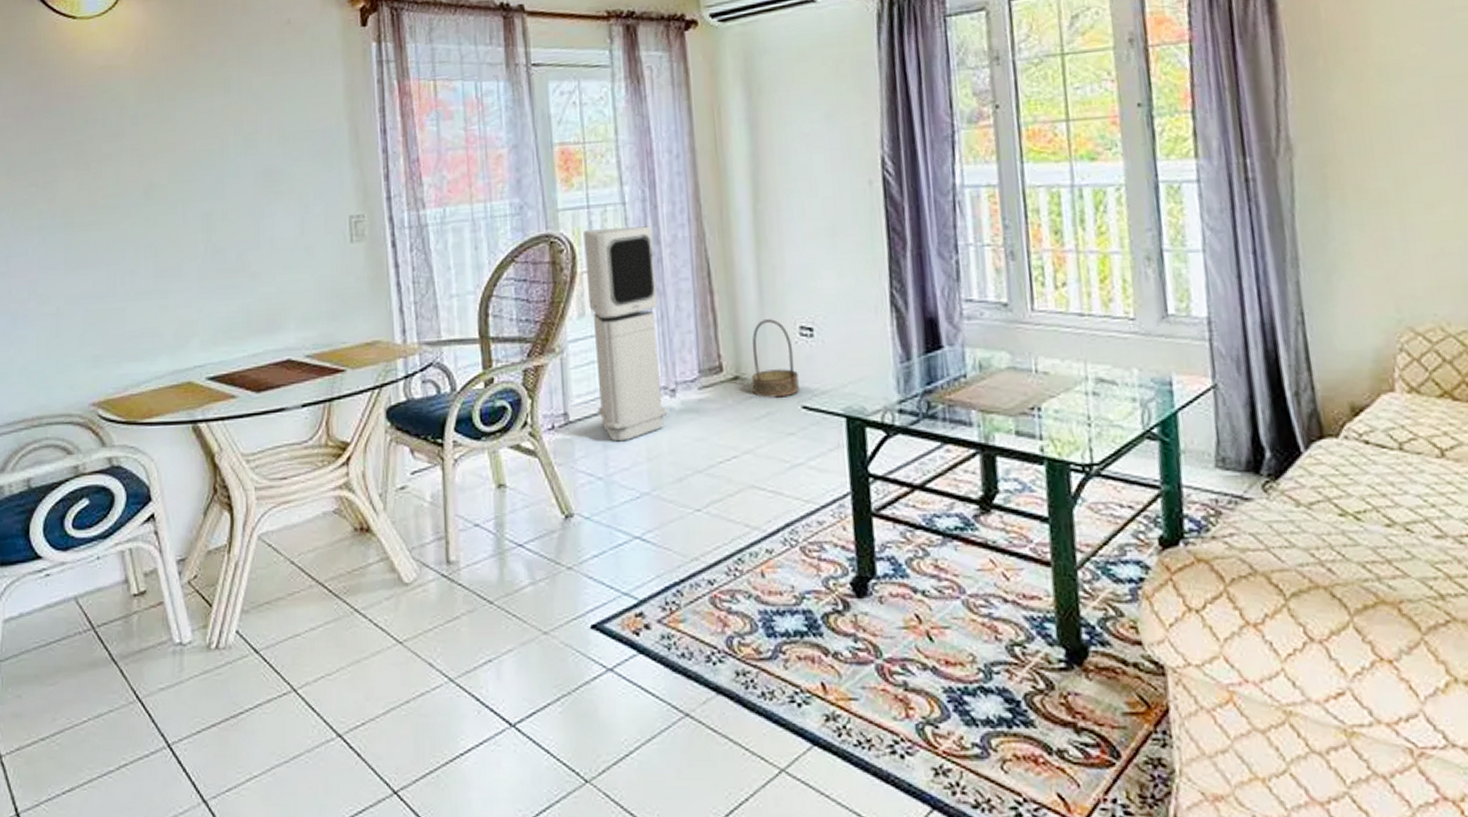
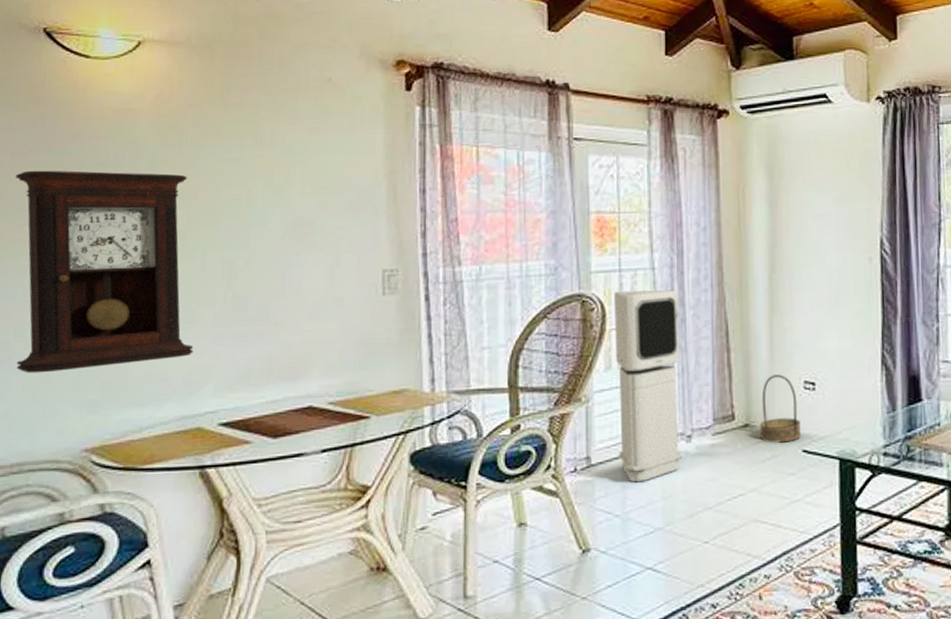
pendulum clock: none [21,128,181,330] -> present [16,170,194,374]

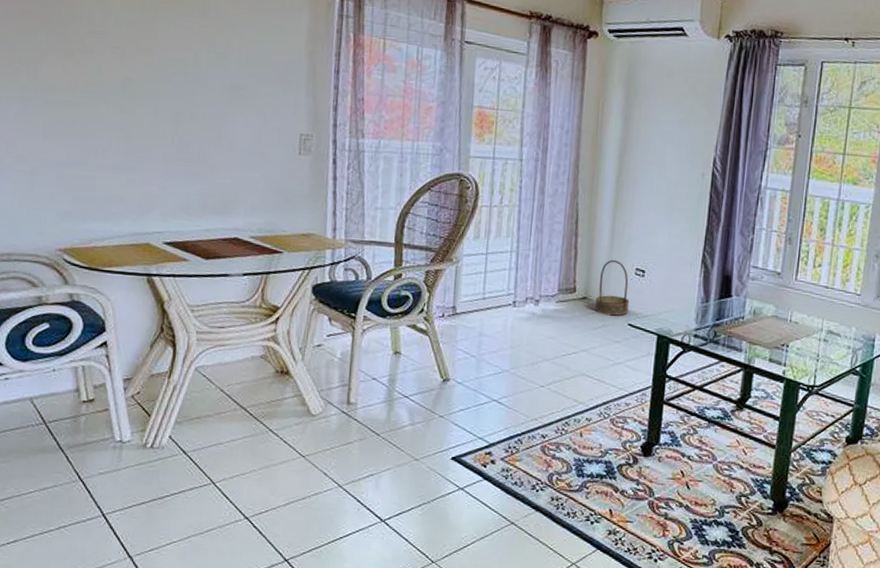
pendulum clock: present [16,170,194,374] -> none [7,16,146,186]
air purifier: present [614,290,683,483] -> none [479,175,539,332]

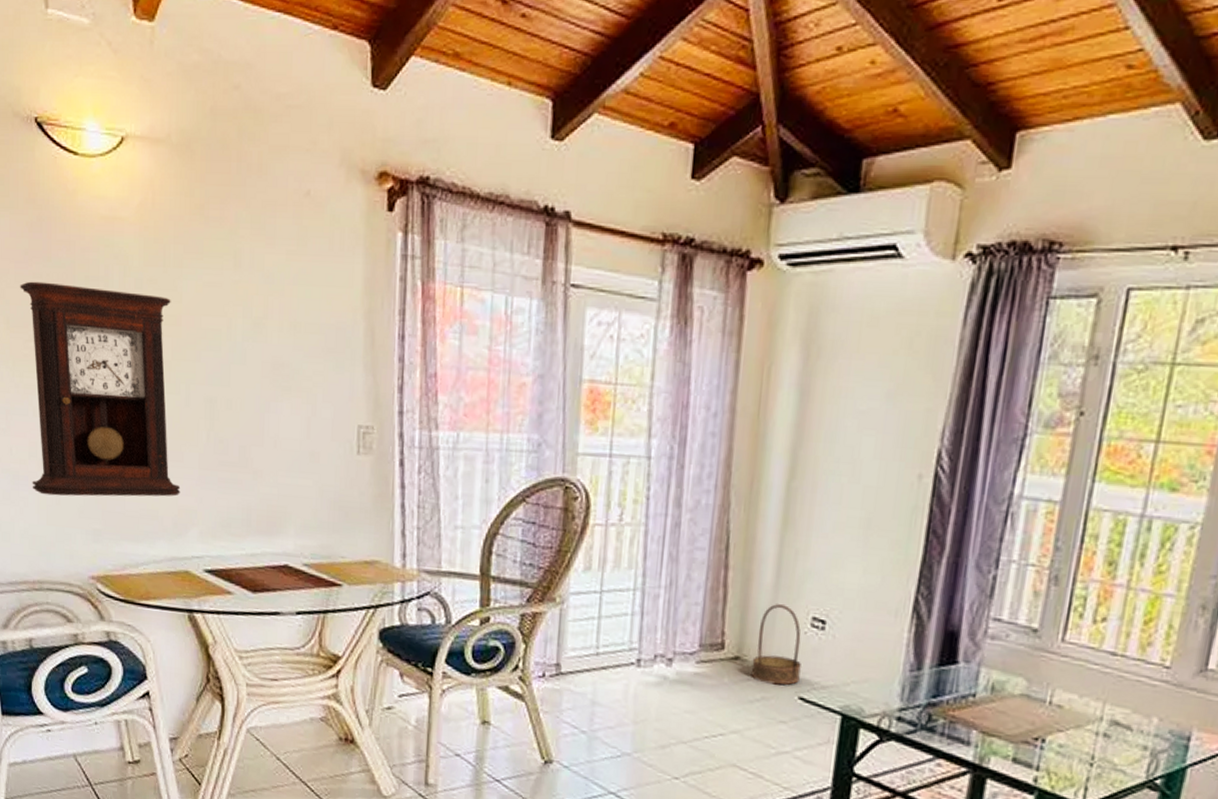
pendulum clock: none [7,16,146,186] -> present [20,281,181,497]

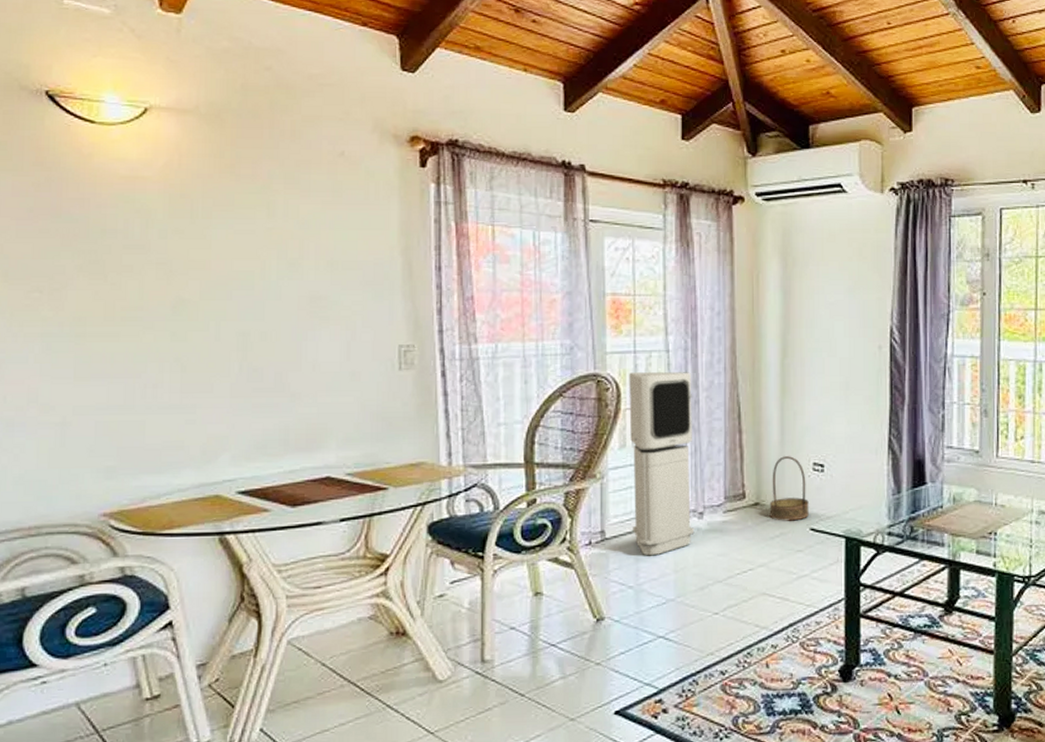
pendulum clock: present [20,281,181,497] -> none [22,236,210,439]
air purifier: none [591,480,674,701] -> present [629,372,695,556]

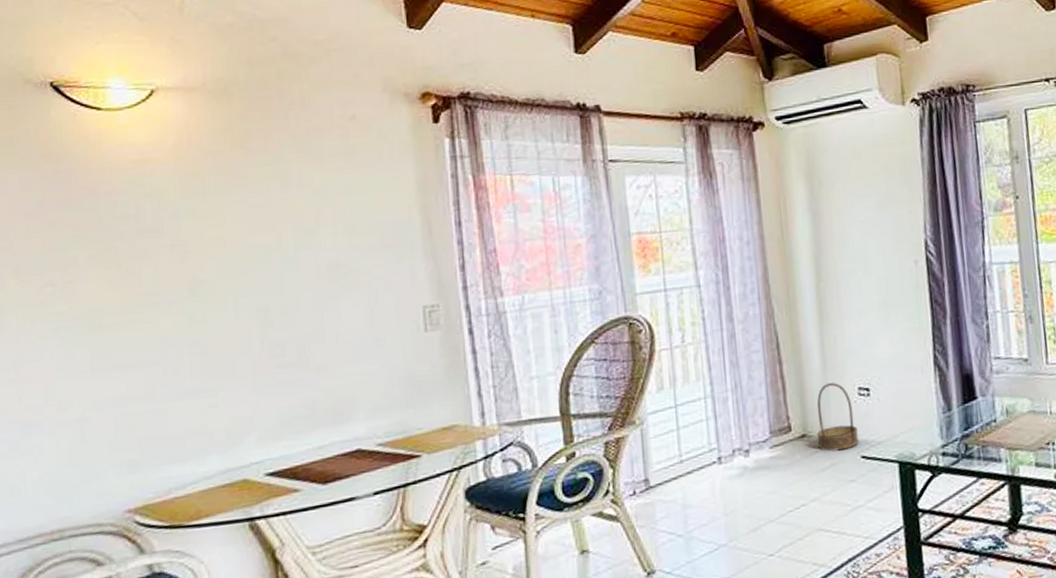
air purifier: present [629,372,695,556] -> none [661,305,742,501]

